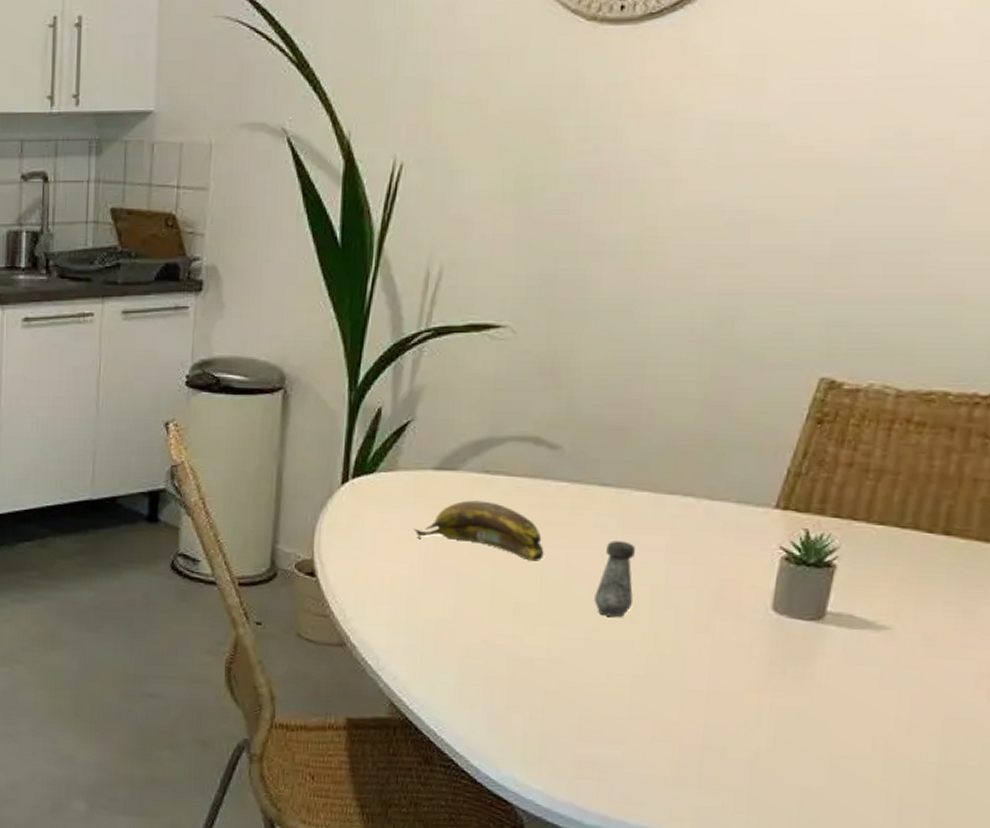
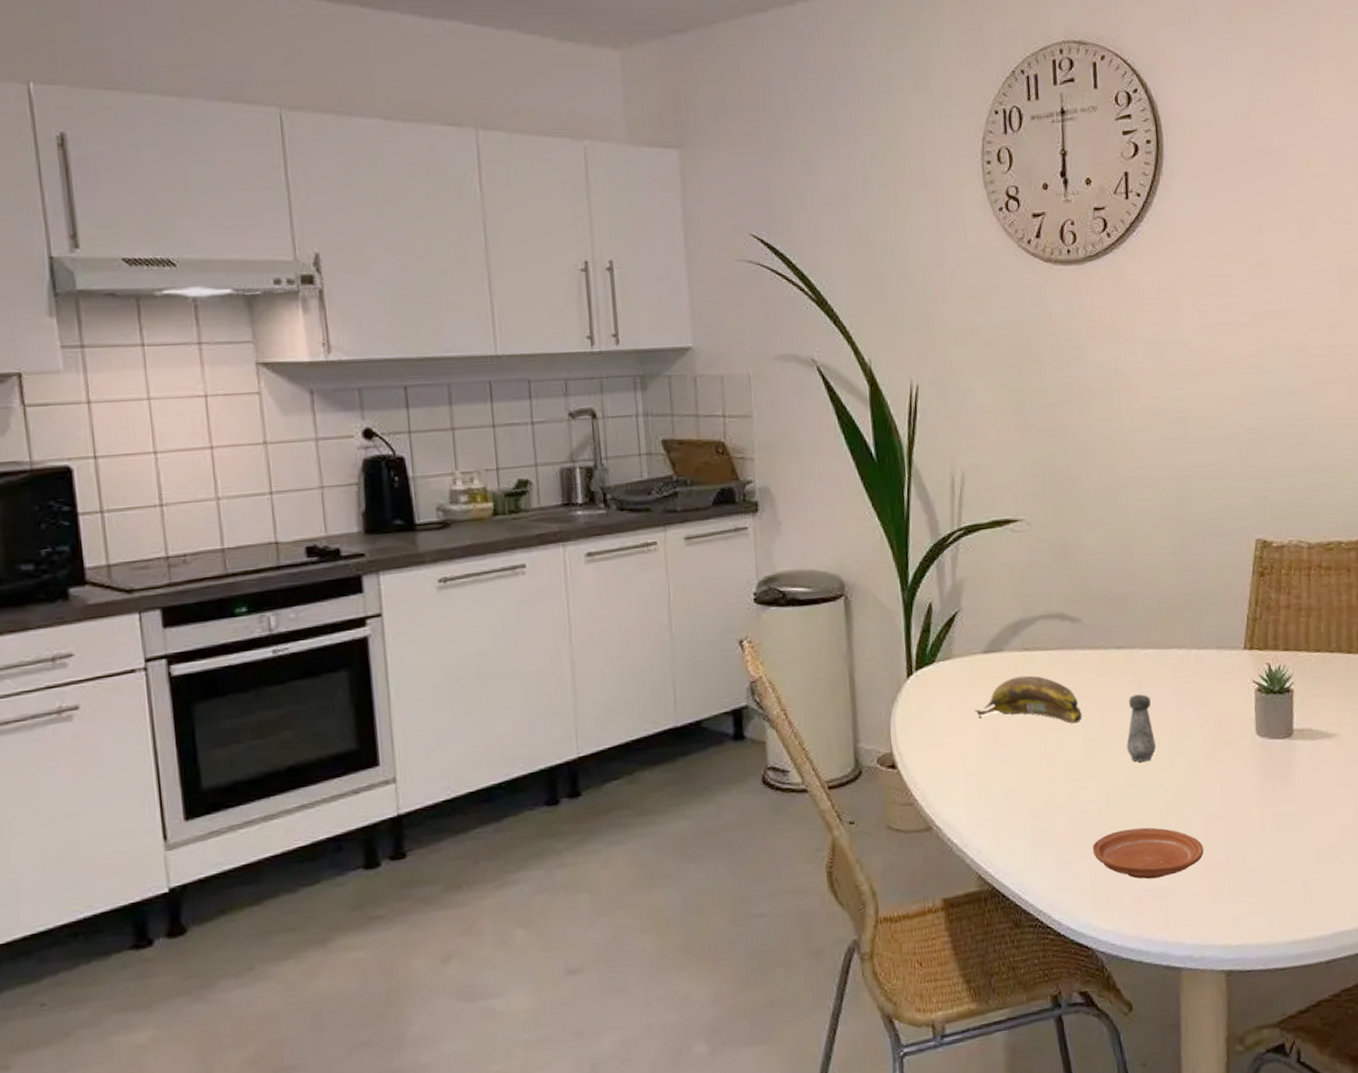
plate: none [531,686,674,747] -> present [1092,827,1204,880]

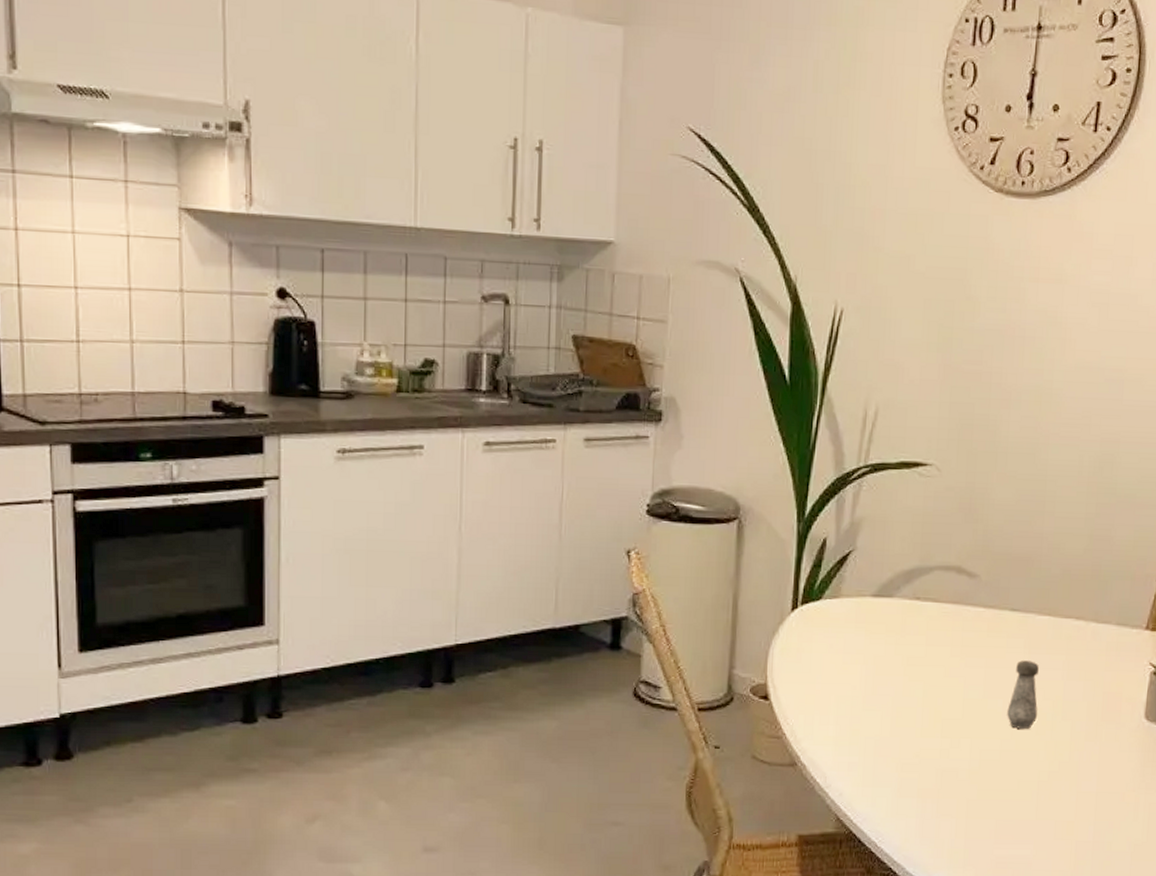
banana: present [975,675,1082,724] -> none [856,625,966,680]
plate: present [1092,827,1204,880] -> none [956,794,1072,847]

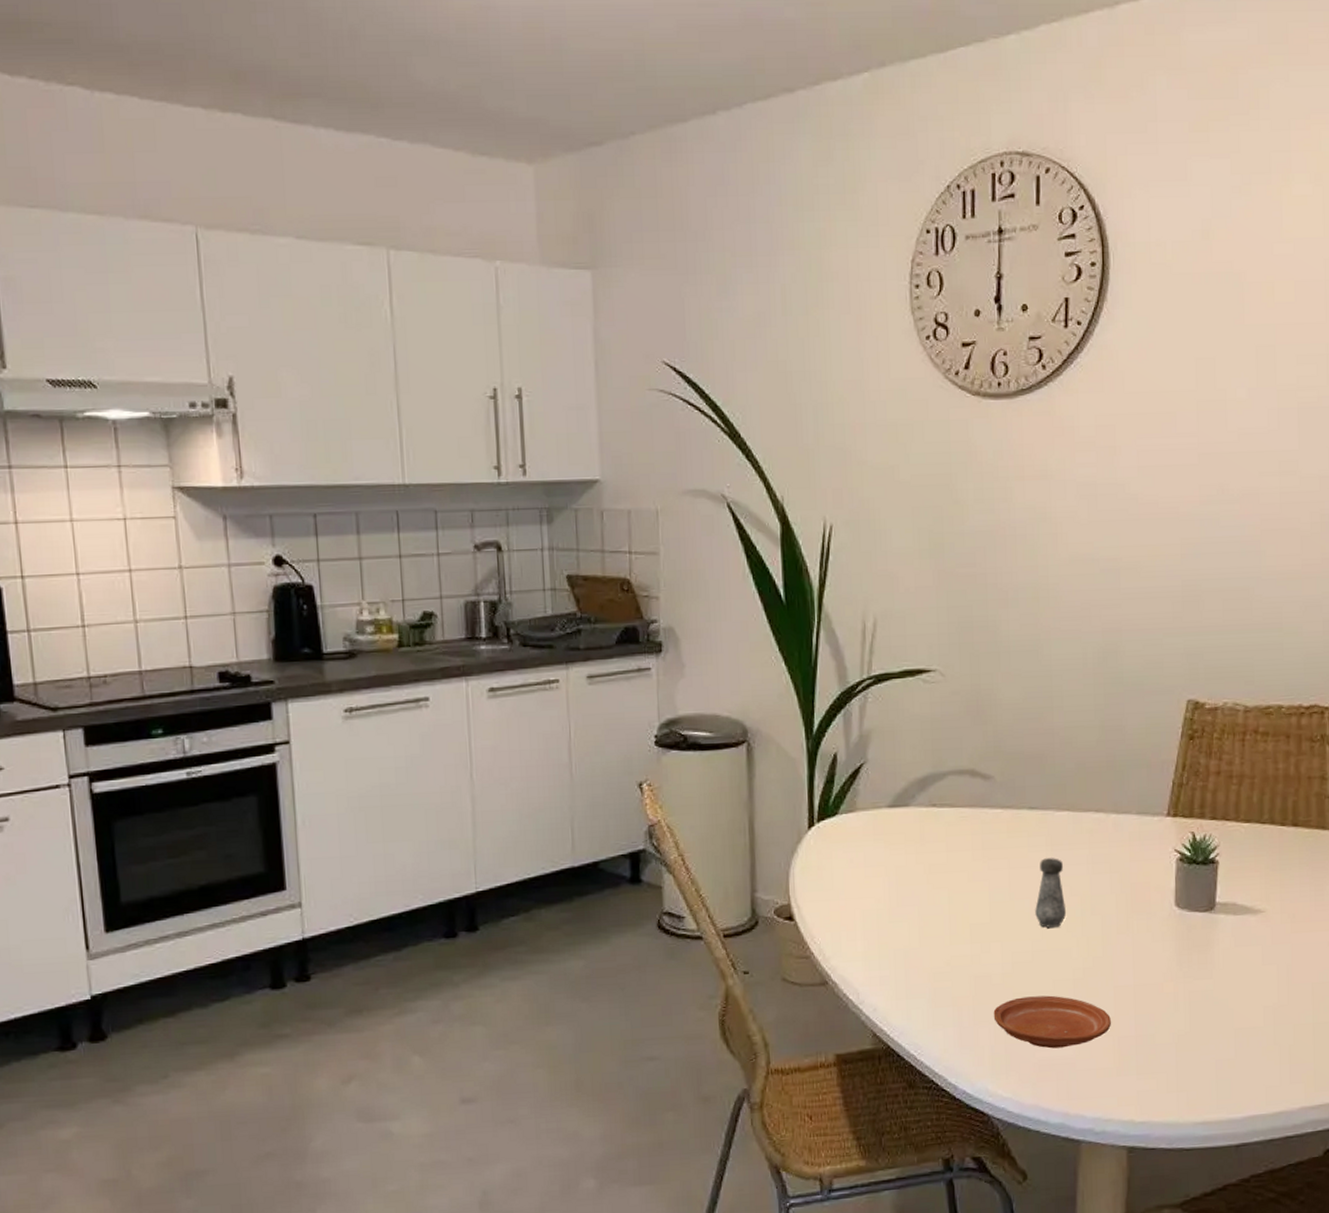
plate: none [956,794,1072,847] -> present [993,995,1112,1049]

